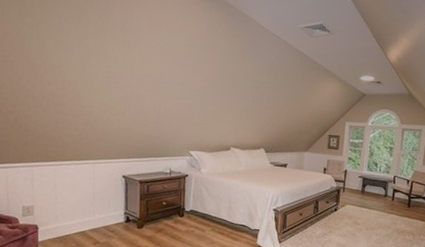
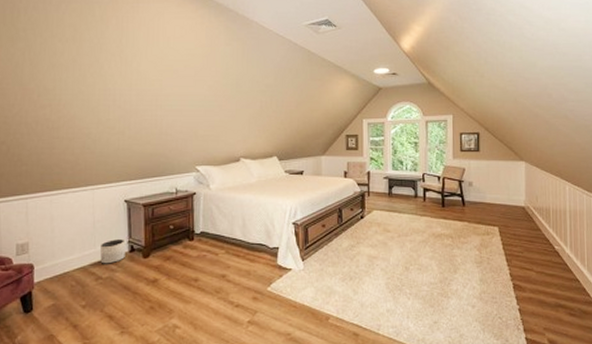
planter: none [98,210,122,231] -> present [100,239,126,264]

